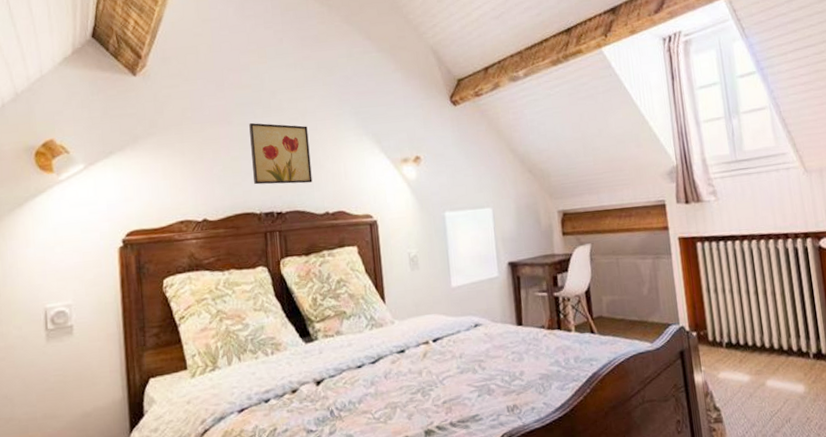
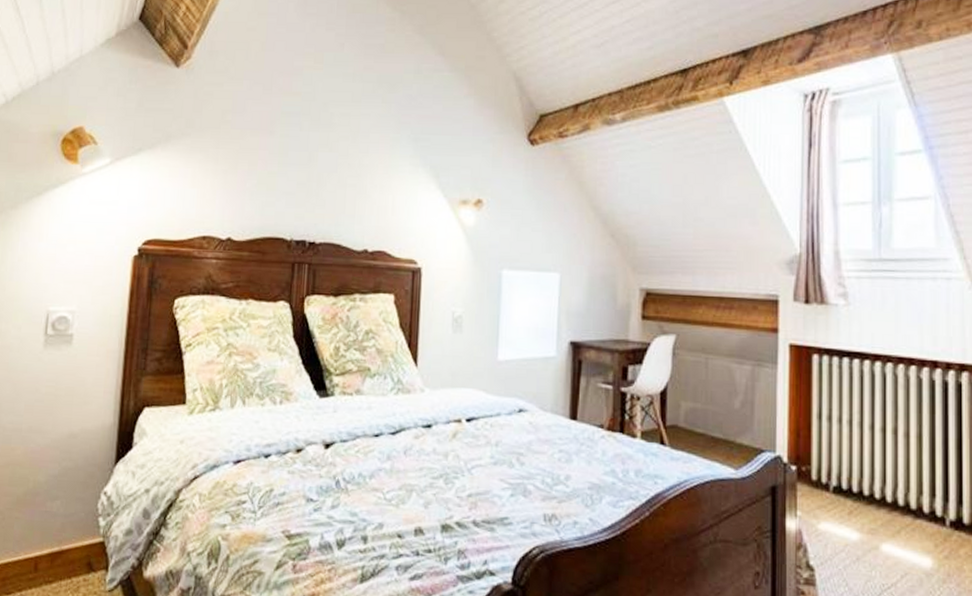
wall art: present [249,122,313,185] -> none [289,135,358,213]

